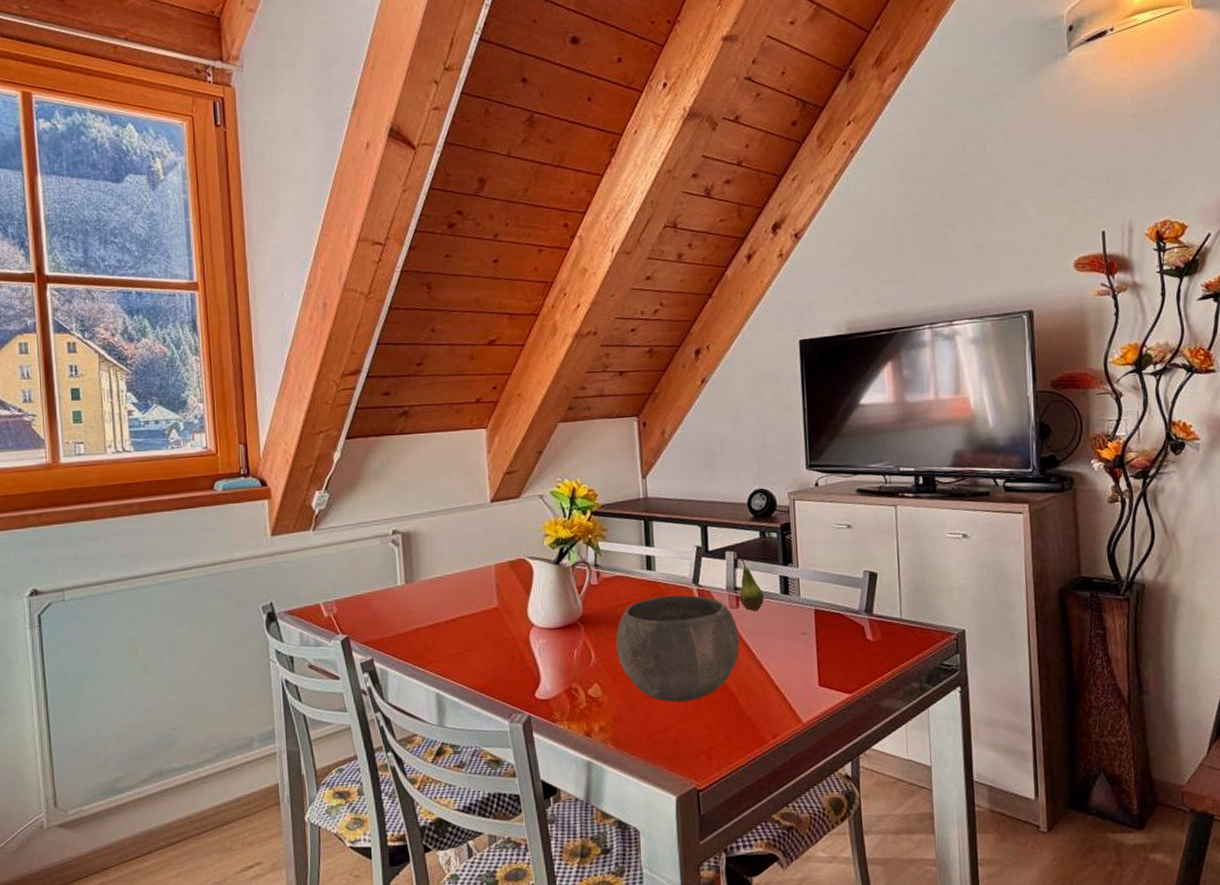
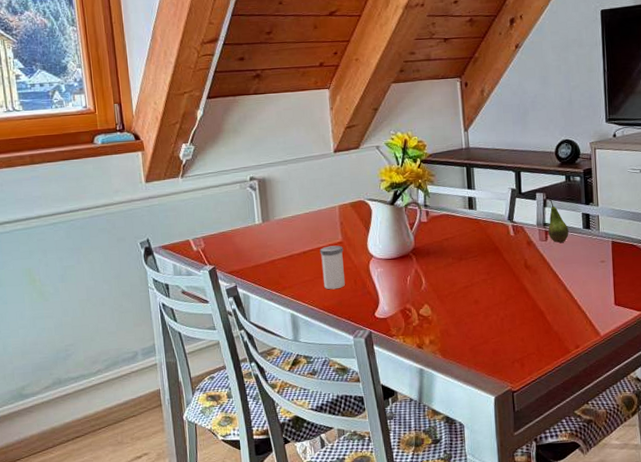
salt shaker: none [471,611,500,665] -> present [319,245,345,290]
bowl: present [615,594,740,703] -> none [443,230,548,320]

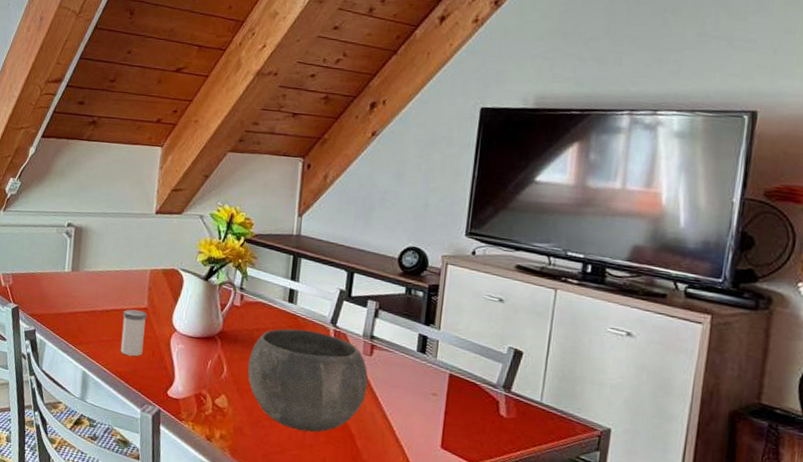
bowl: none [443,230,548,320] -> present [247,328,368,432]
fruit: present [548,199,569,243] -> none [374,310,400,362]

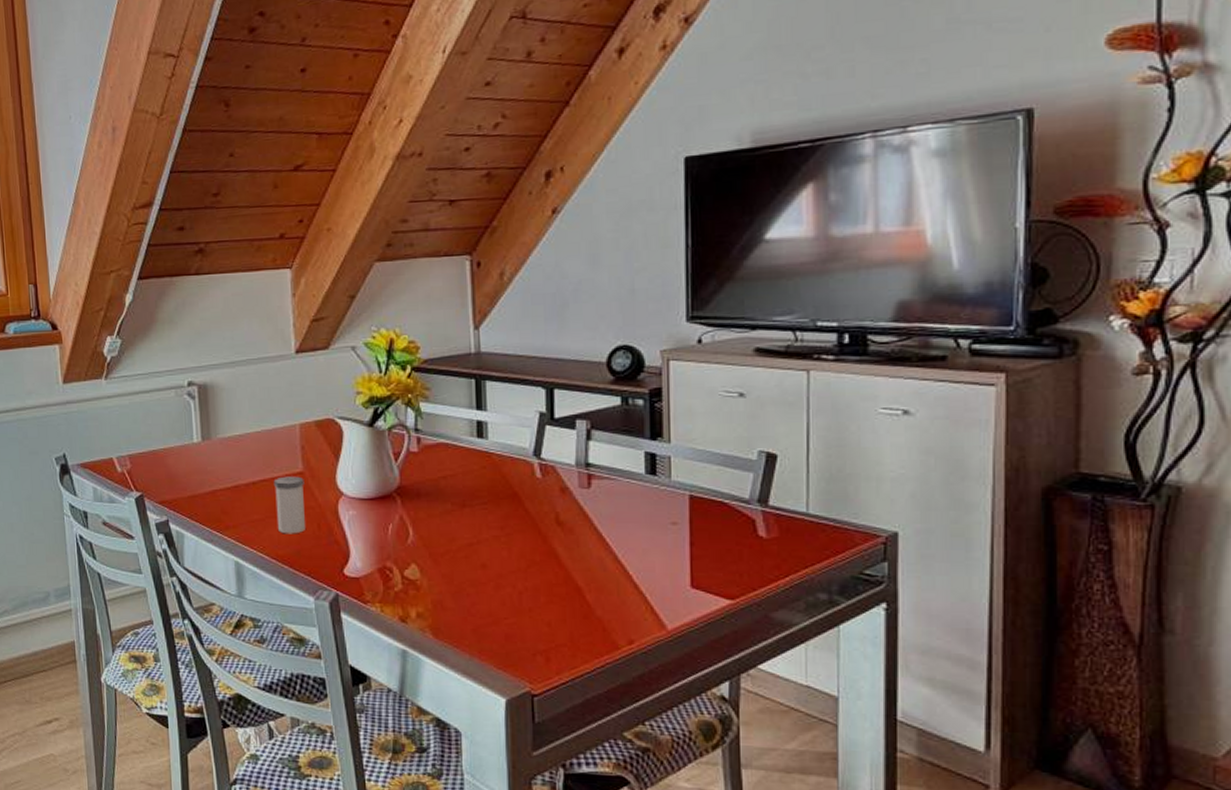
bowl: present [247,328,368,432] -> none [438,468,591,593]

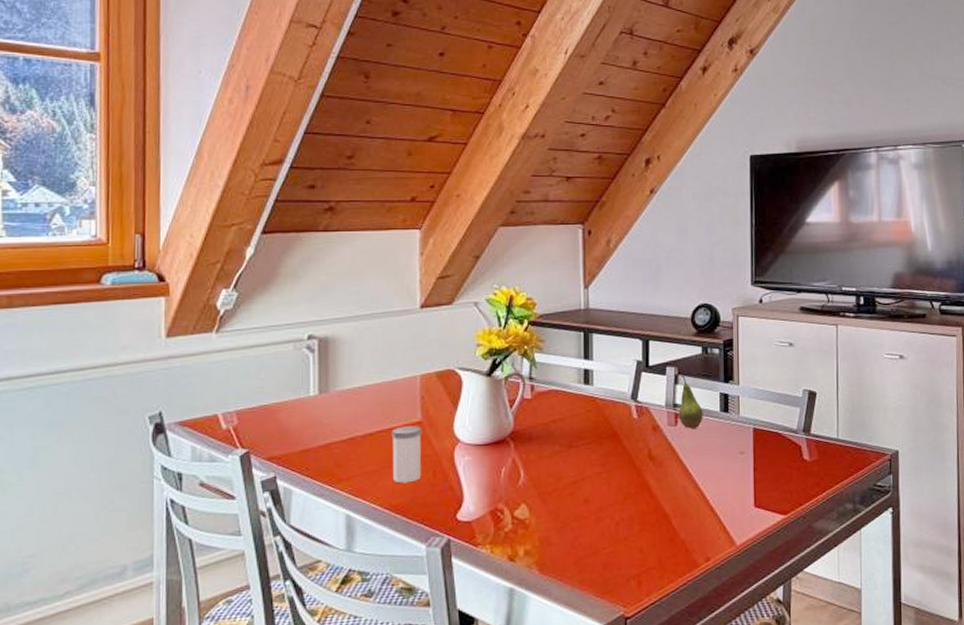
fruit: none [592,429,624,492] -> present [679,375,703,428]

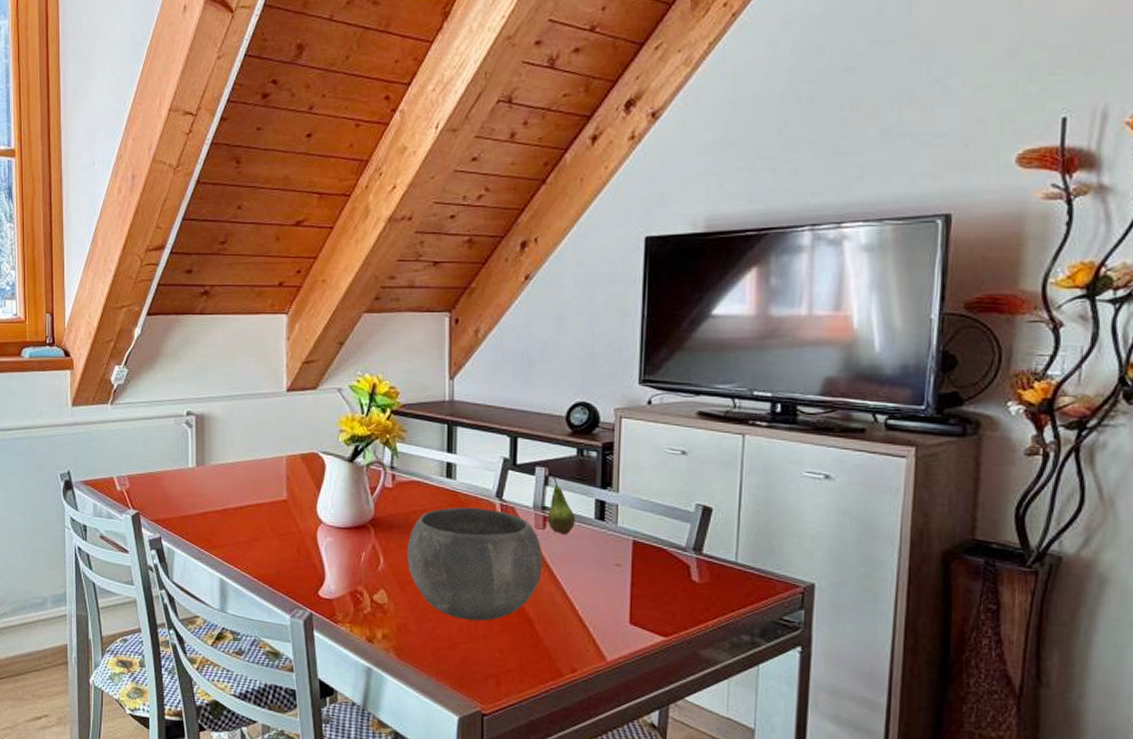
salt shaker: present [391,426,422,484] -> none [259,503,288,557]
bowl: none [547,411,677,524] -> present [406,507,544,621]

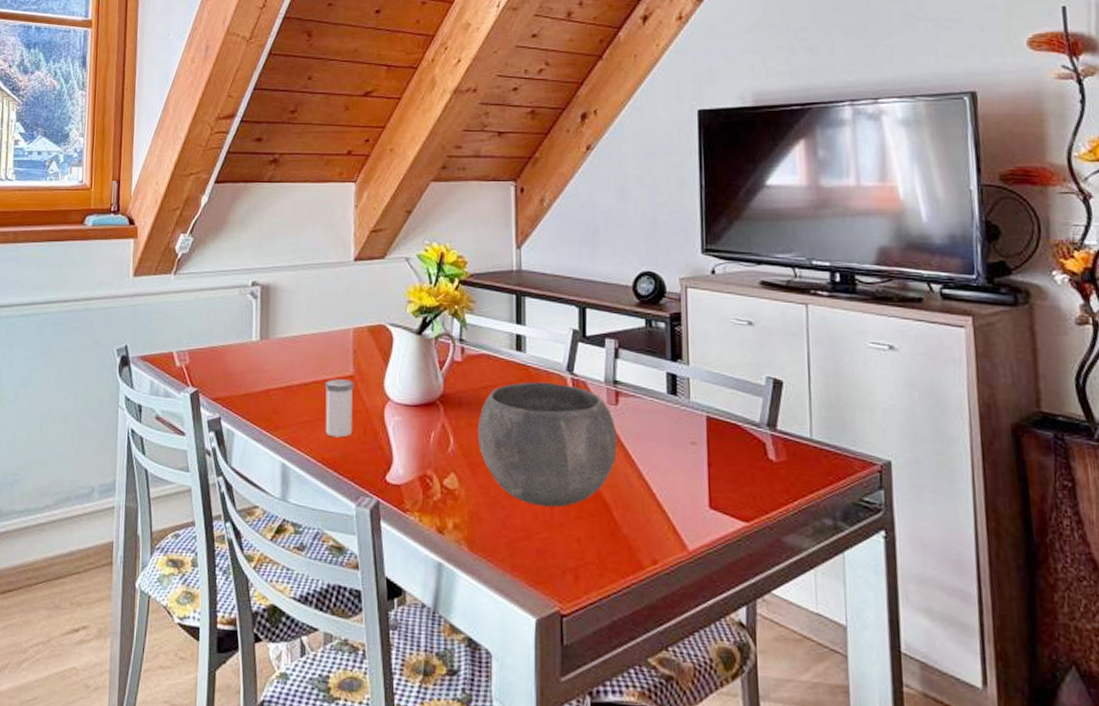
salt shaker: none [259,503,288,557] -> present [325,379,354,438]
fruit: present [547,476,575,534] -> none [620,349,648,410]

